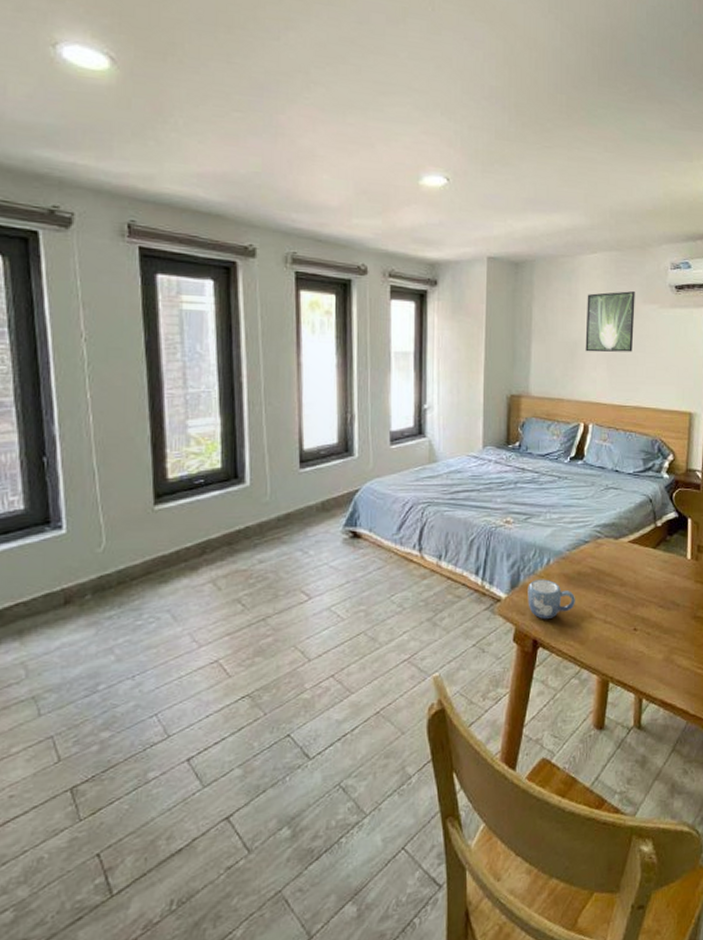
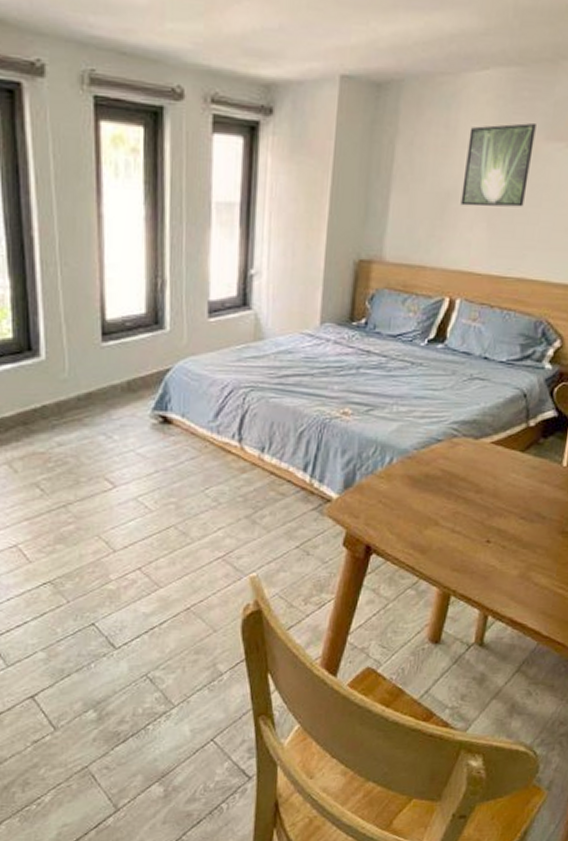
mug: present [528,579,576,619] -> none [362,480,421,524]

